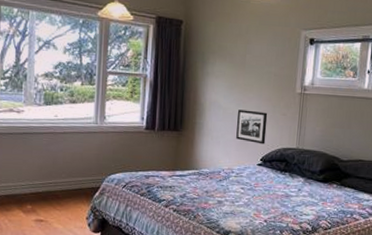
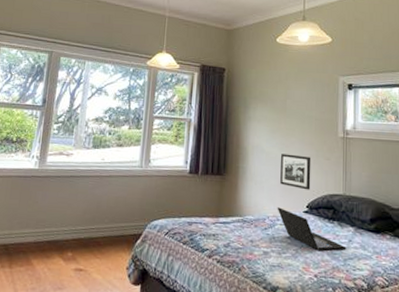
laptop: none [232,161,296,199] -> present [277,207,346,251]

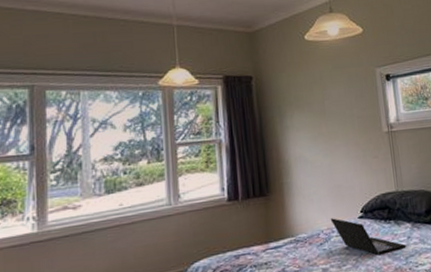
picture frame: present [280,154,311,190] -> none [327,158,362,194]

